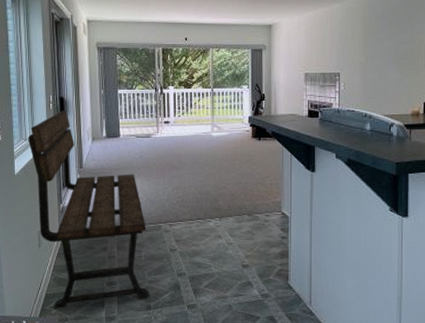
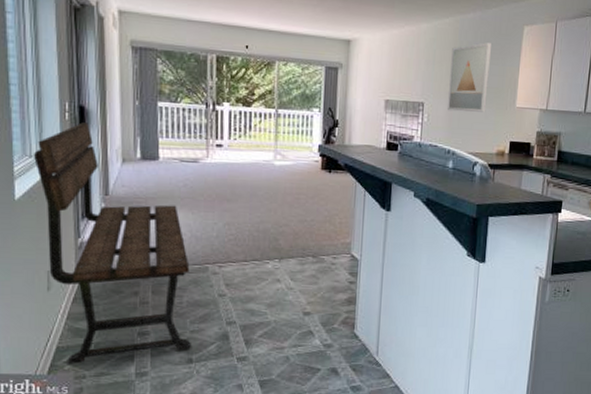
wall art: none [362,15,399,79] -> present [448,42,491,113]

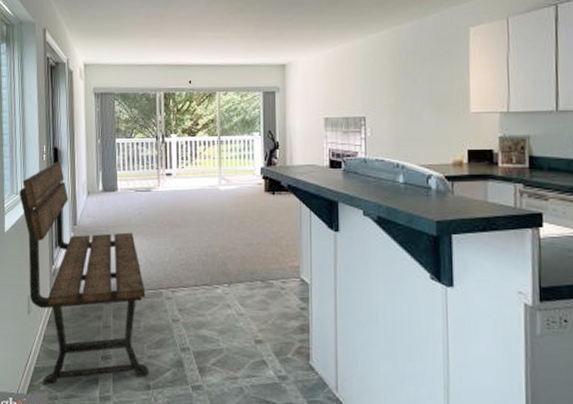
wall art: present [448,42,491,113] -> none [391,49,436,123]

